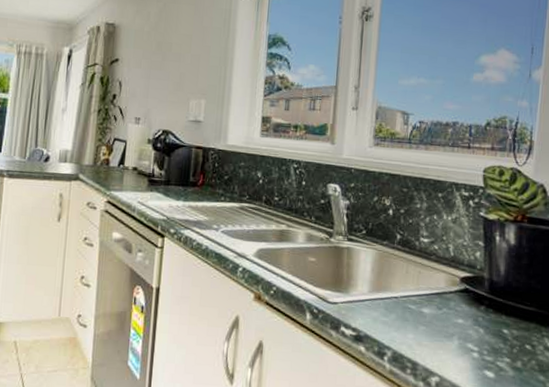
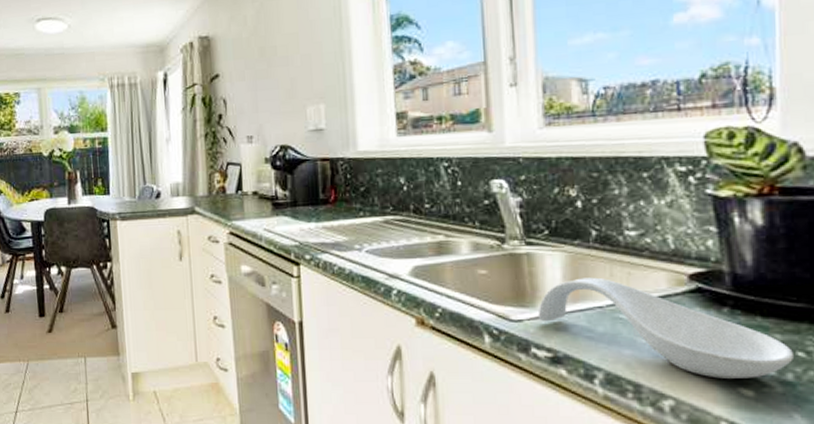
spoon rest: none [349,272,523,364] -> present [537,277,793,379]

